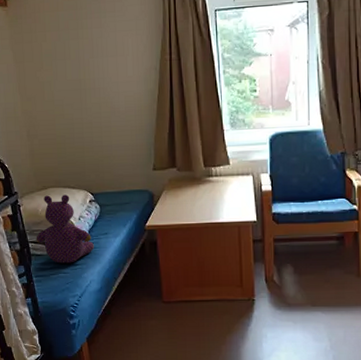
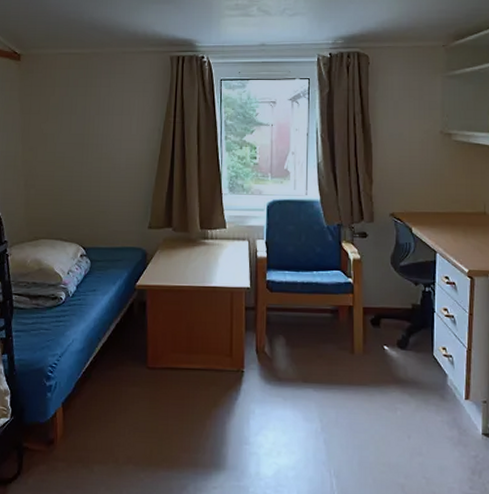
teddy bear: present [36,194,94,264] -> none [20,246,81,319]

